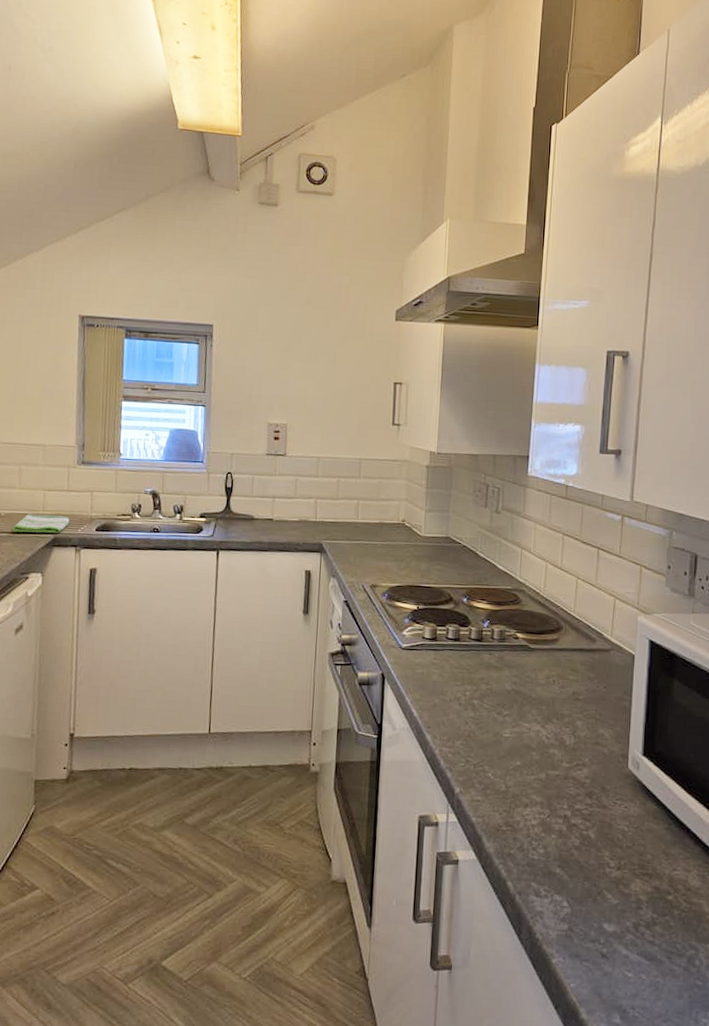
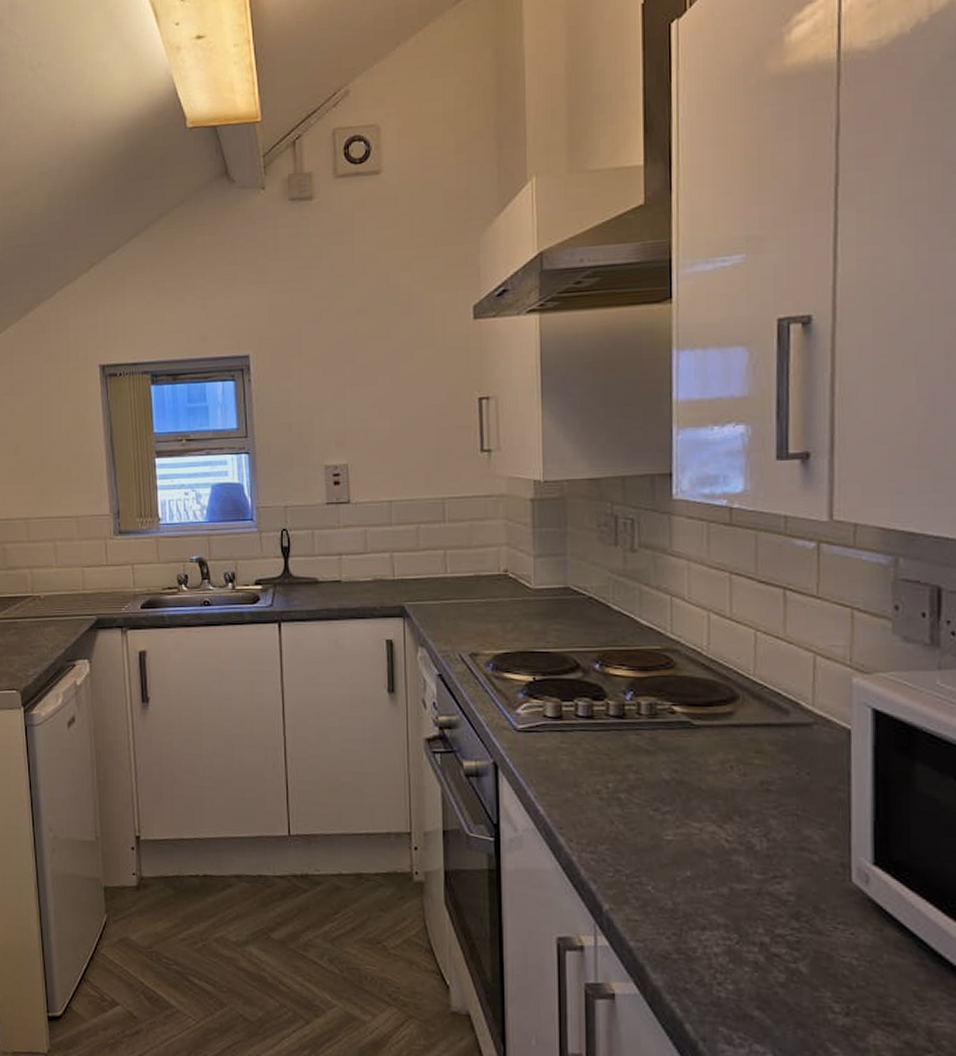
dish towel: present [11,514,70,534] -> none [53,594,112,616]

